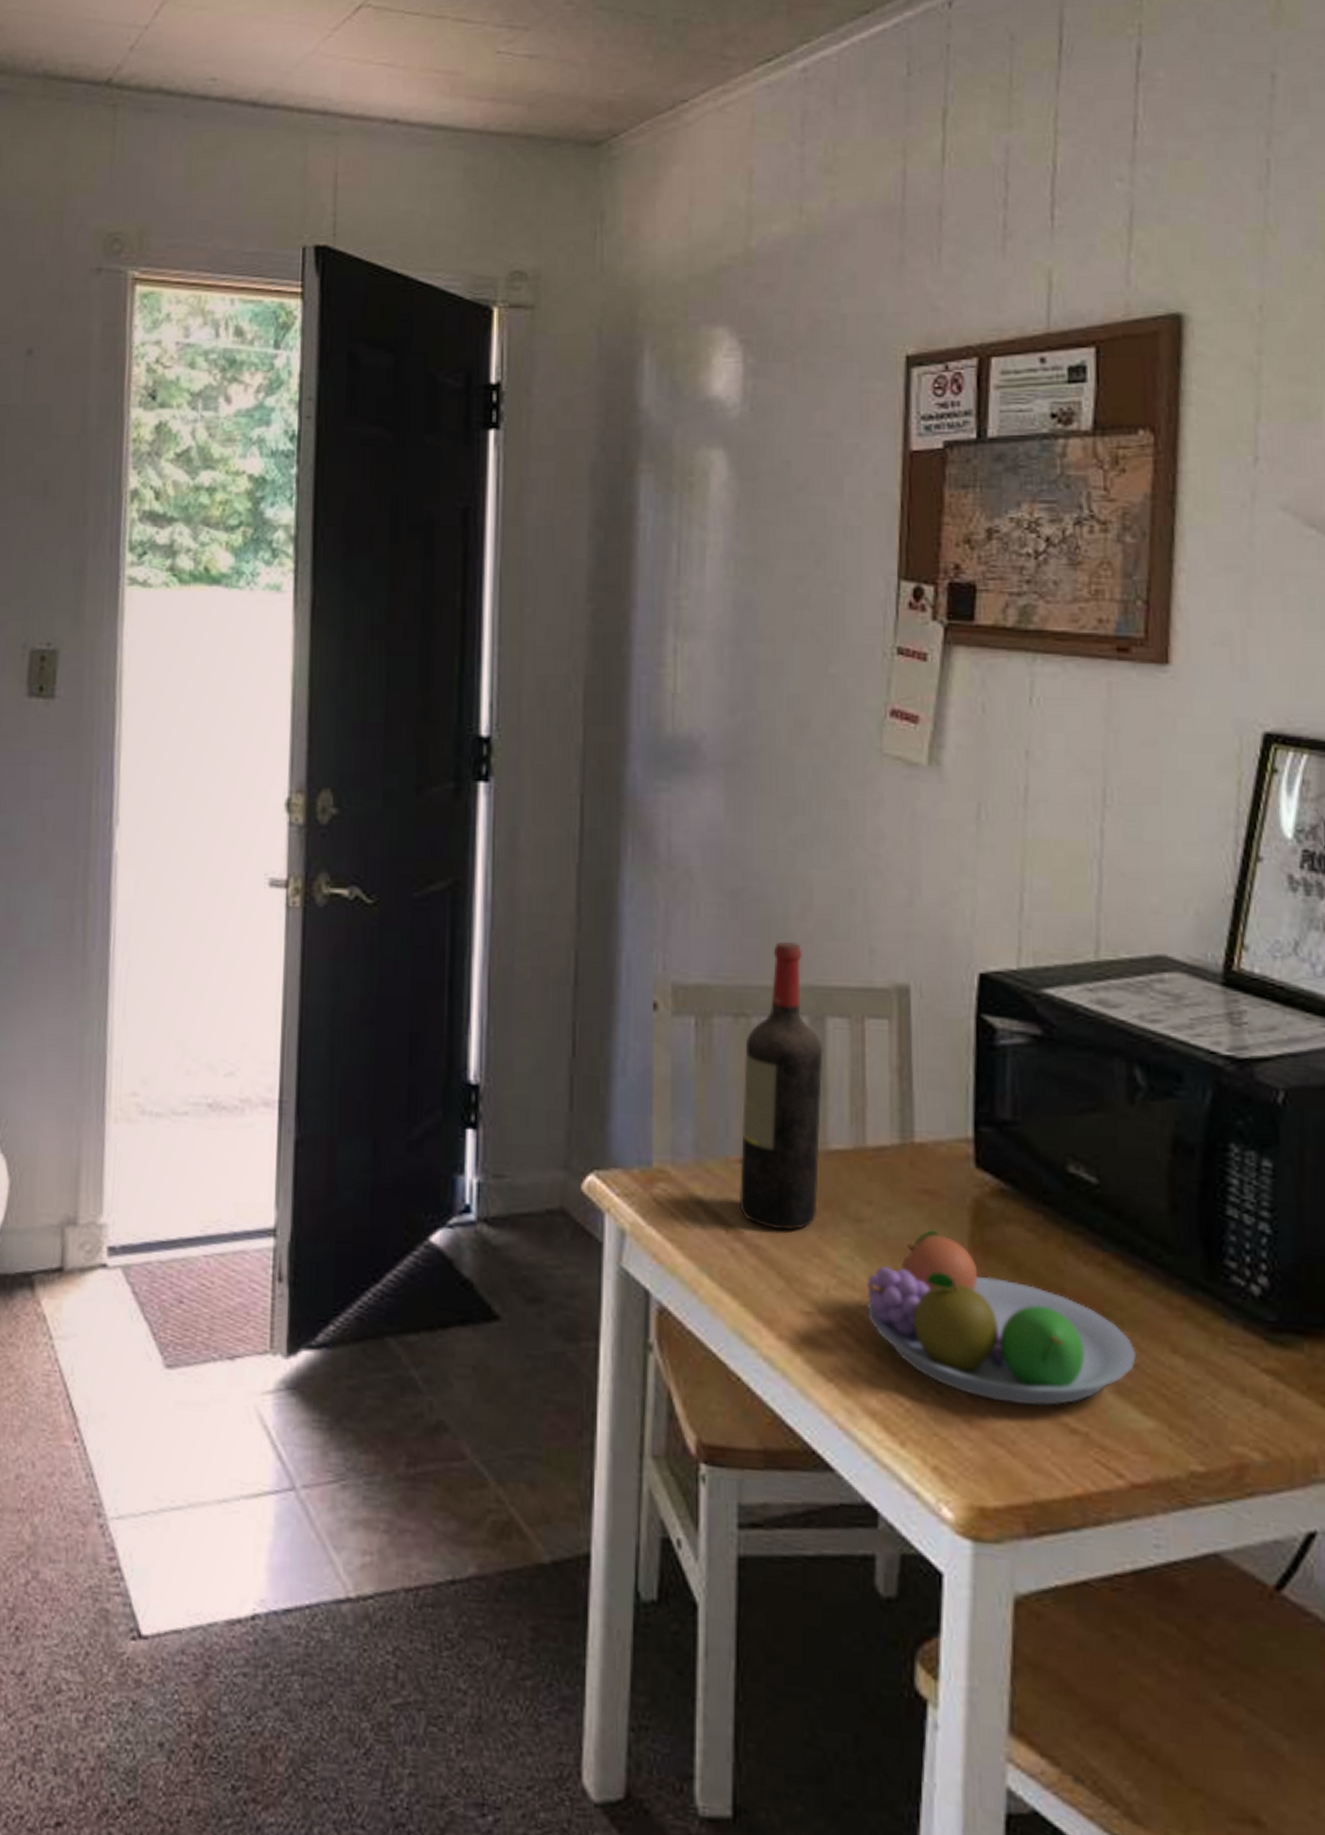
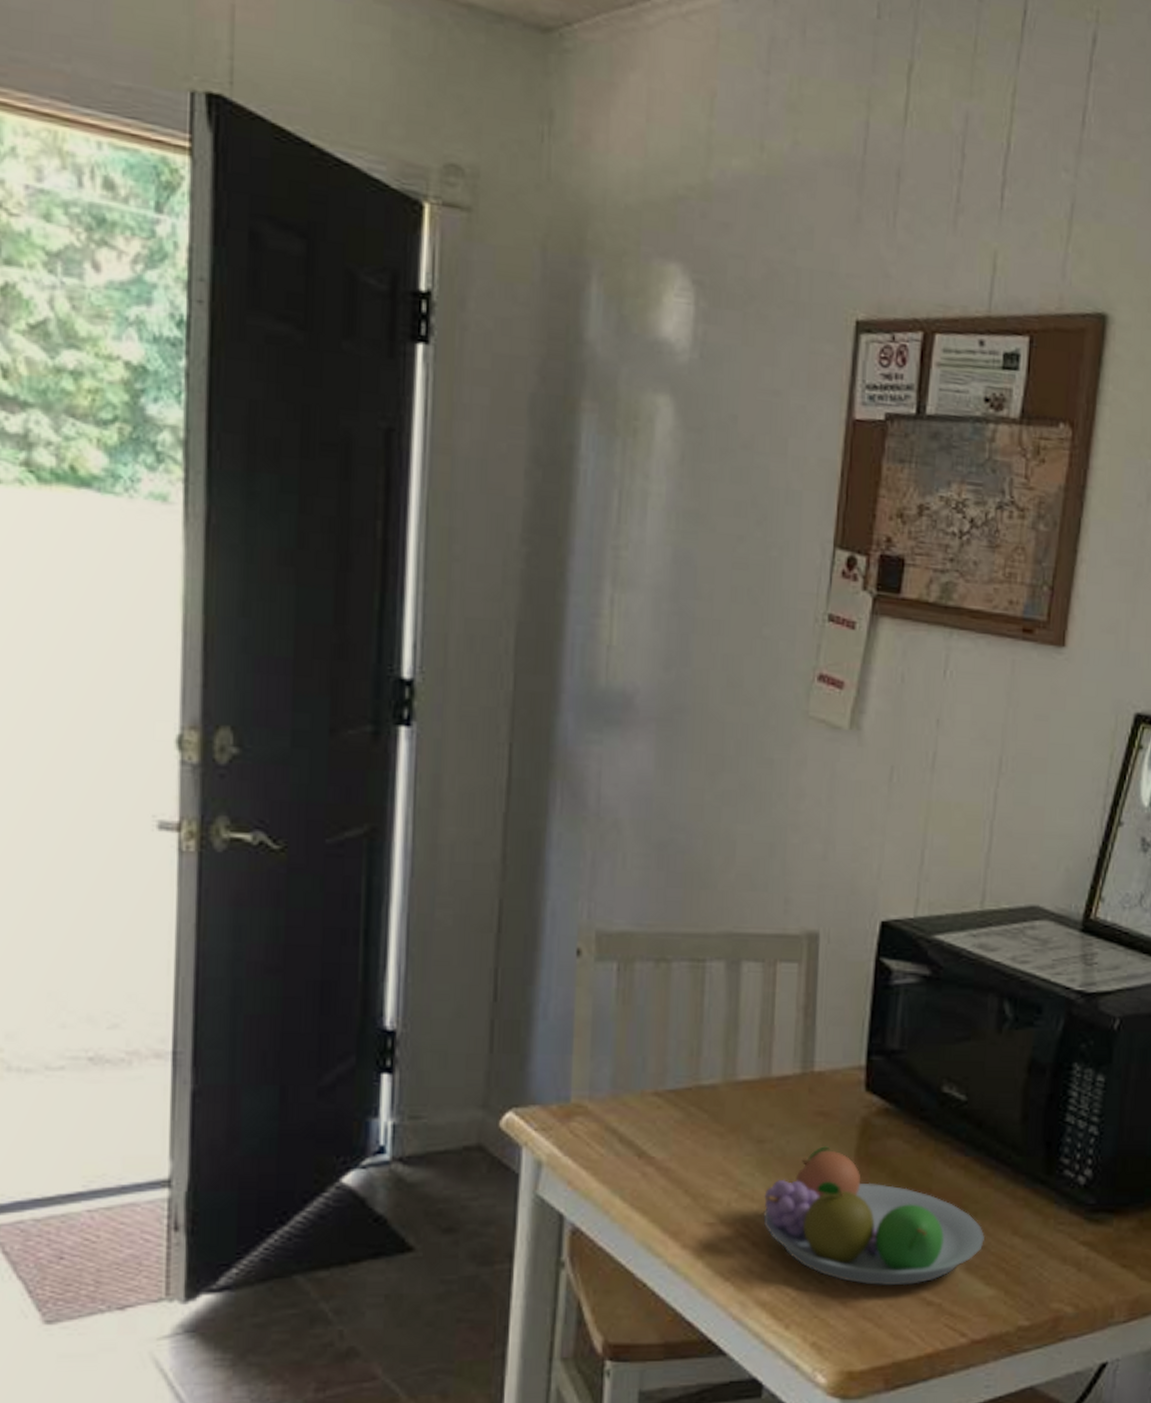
wine bottle: present [740,941,823,1231] -> none [653,891,737,1154]

